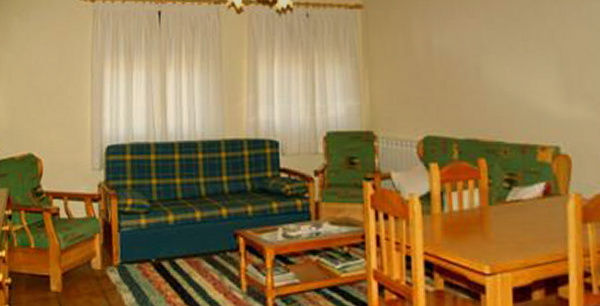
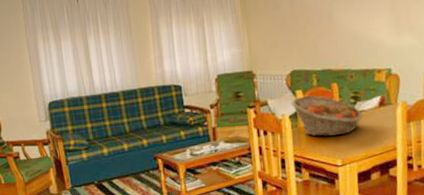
fruit basket: none [422,171,520,231] -> present [291,95,363,137]

